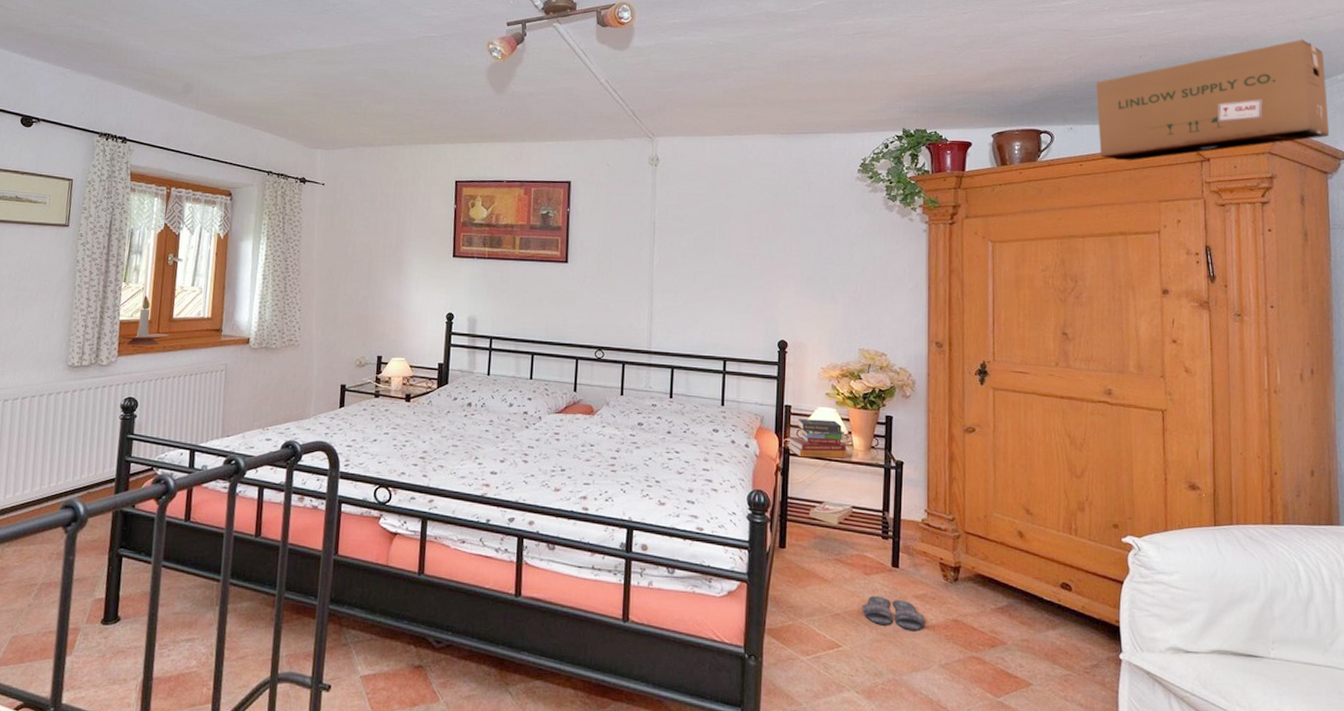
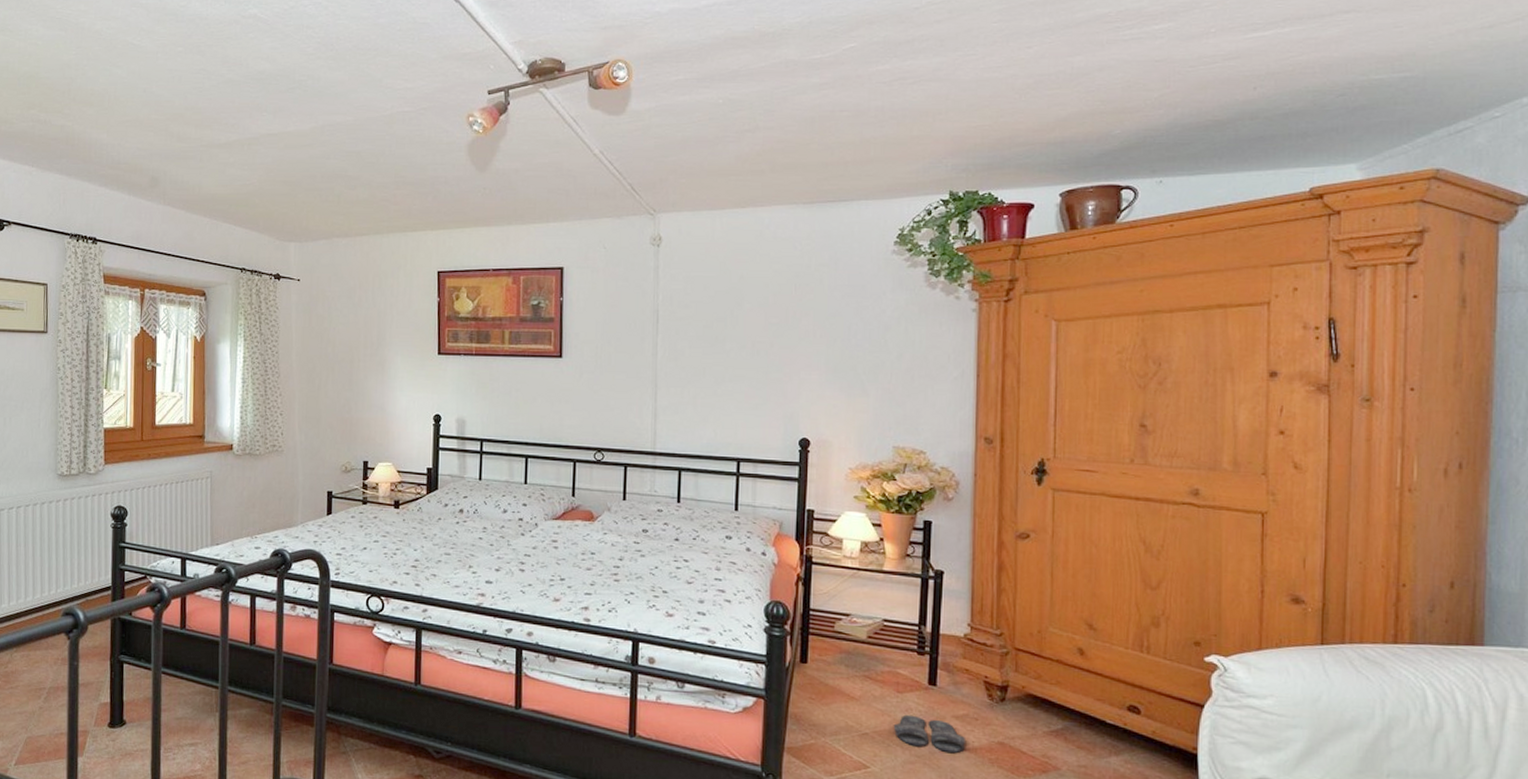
candle holder: present [117,295,170,346] -> none [103,402,153,454]
books: present [788,418,846,459] -> none [811,524,877,568]
box: present [1096,39,1330,161] -> none [1194,54,1506,218]

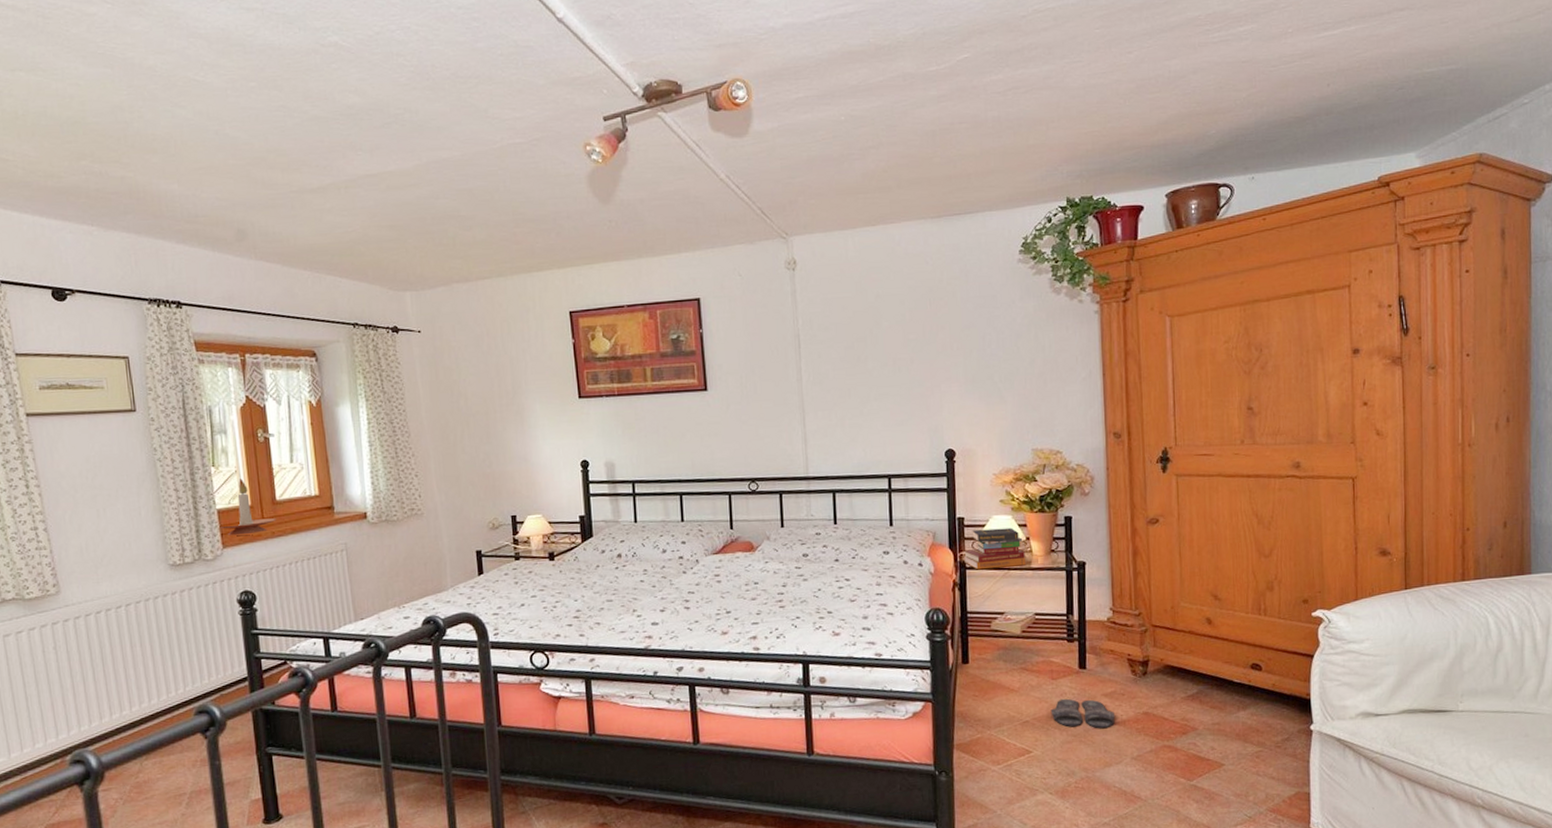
candle holder: none [103,402,153,454] -> present [218,478,276,536]
books: none [811,524,877,568] -> present [964,527,1026,570]

